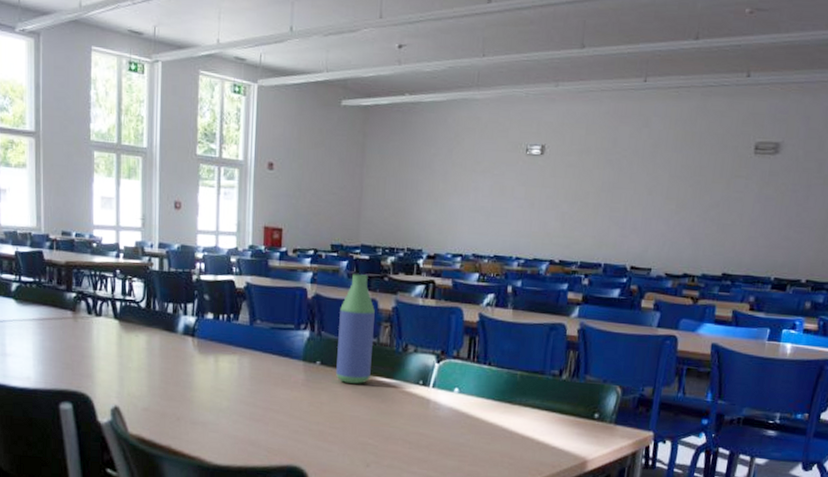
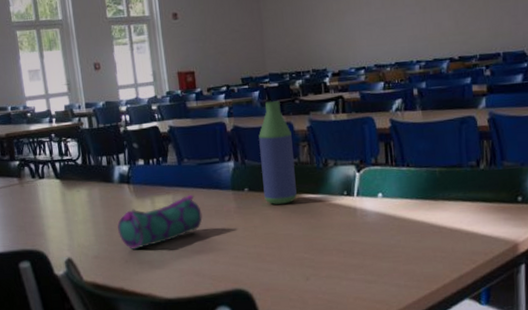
pencil case: none [174,358,267,409] -> present [117,194,203,250]

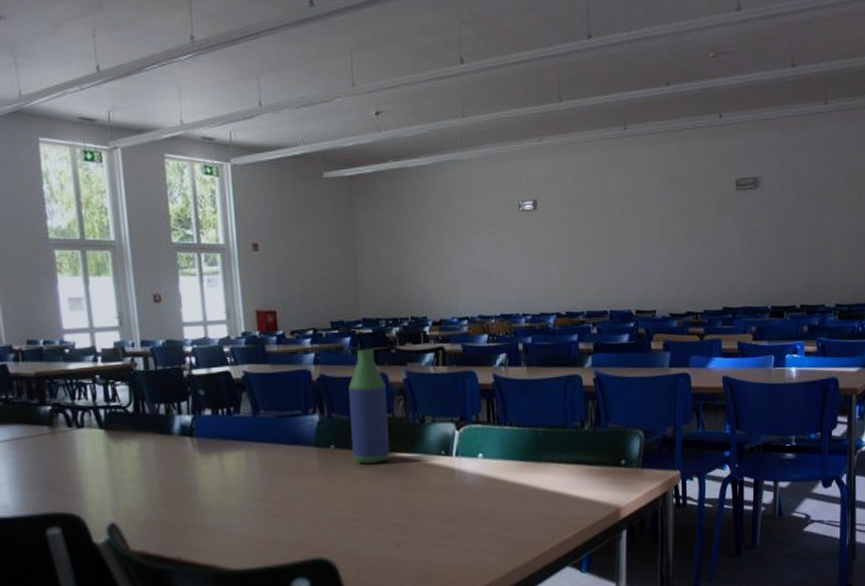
pencil case: present [117,194,203,250] -> none [176,450,280,514]

